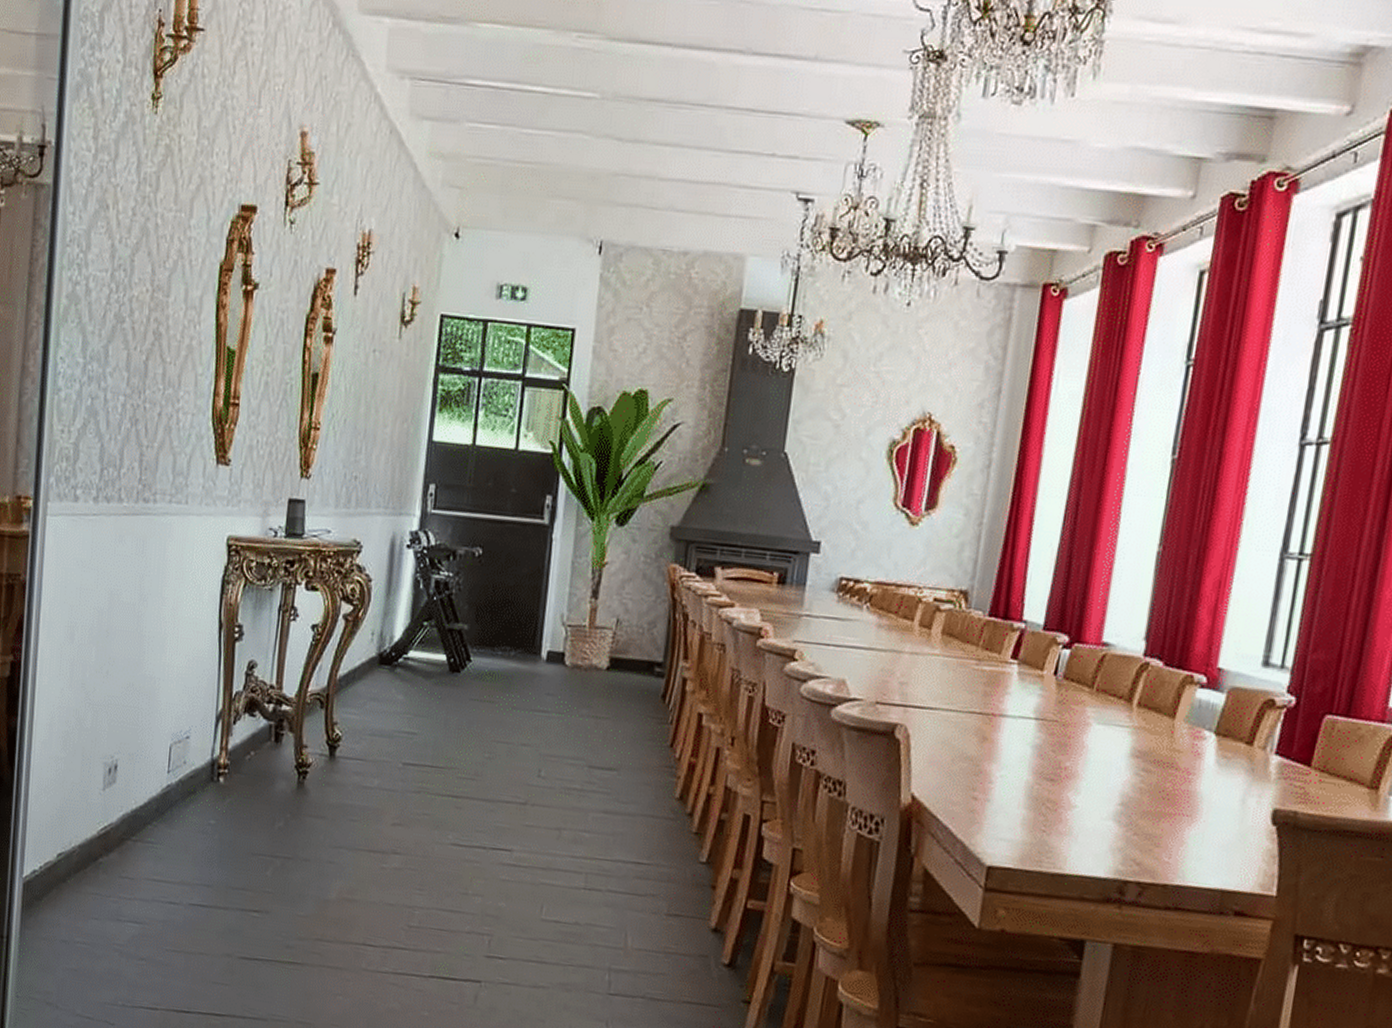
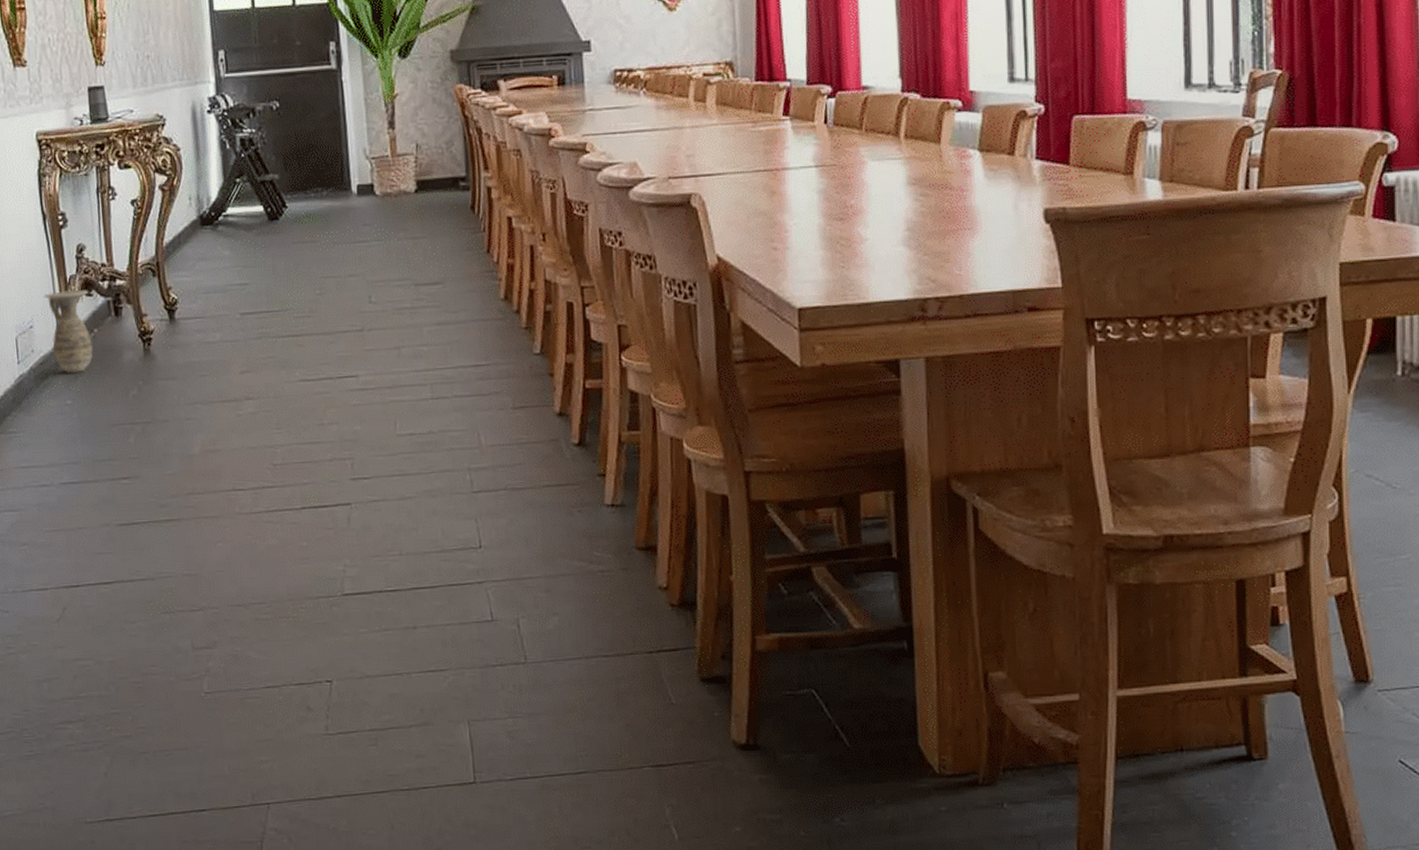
ceramic jug: none [205,705,252,793] -> present [44,289,93,373]

